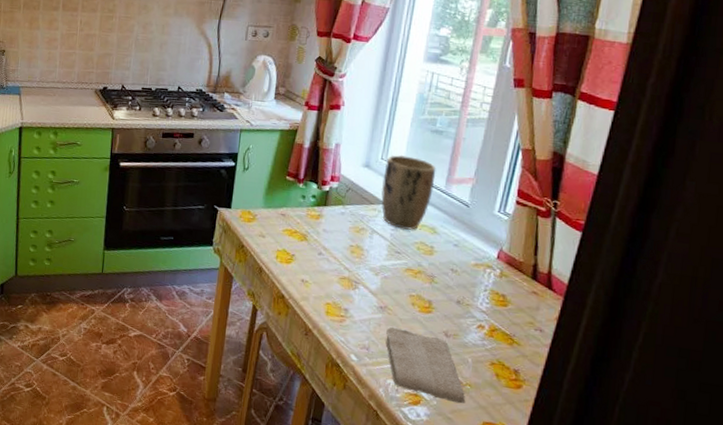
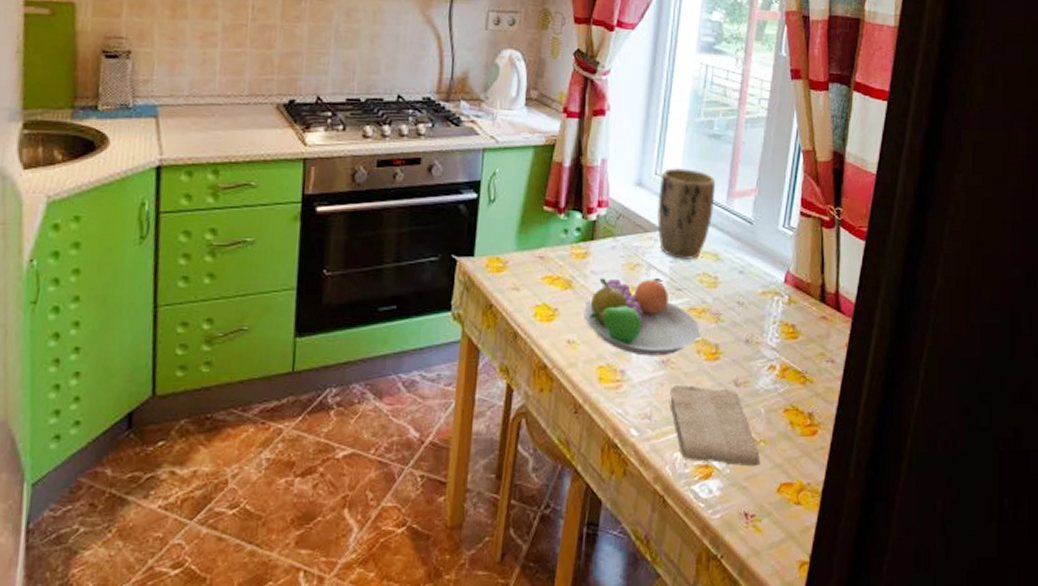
fruit bowl: none [315,235,416,303] -> present [583,278,700,356]

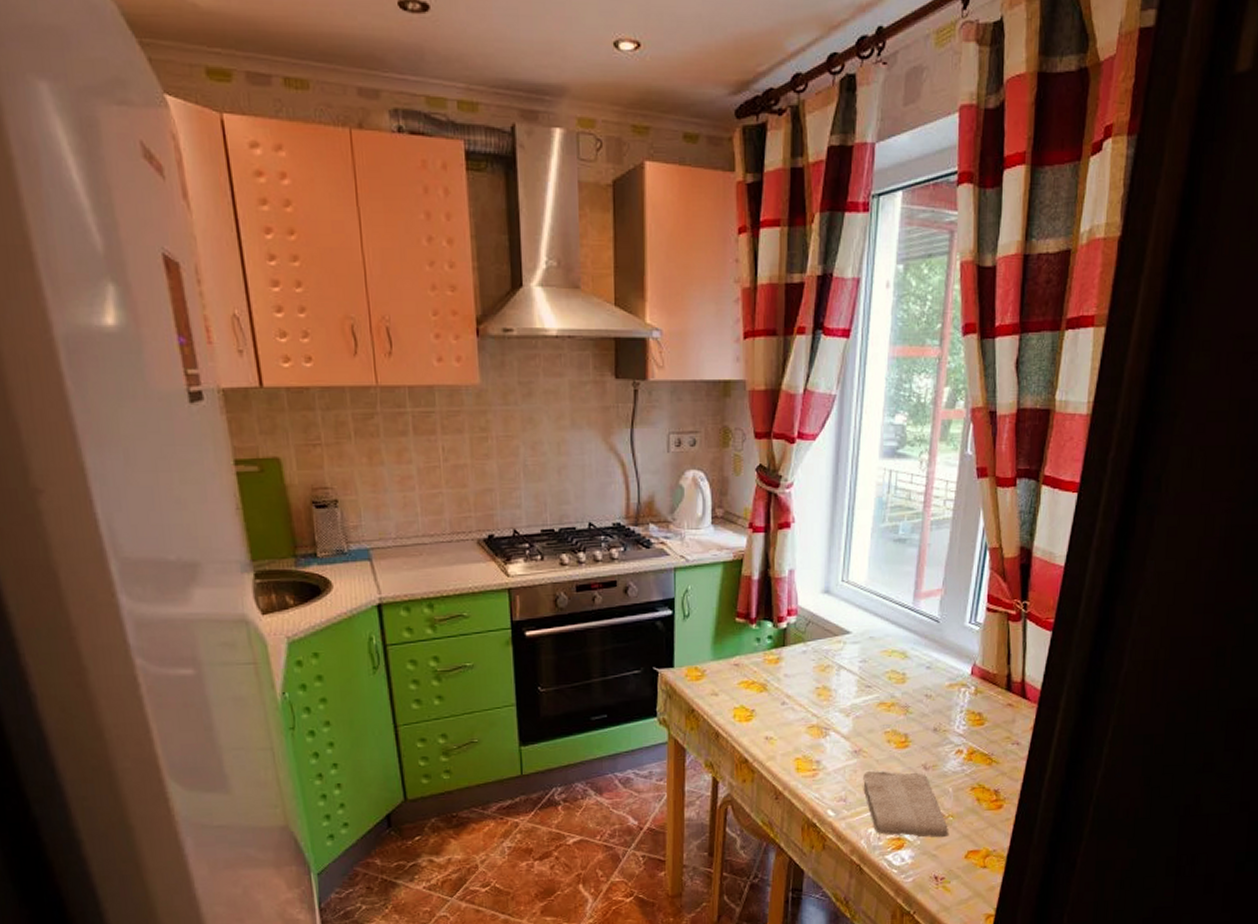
fruit bowl: present [583,278,700,356] -> none [779,678,890,747]
plant pot: present [656,167,716,259] -> none [844,572,902,659]

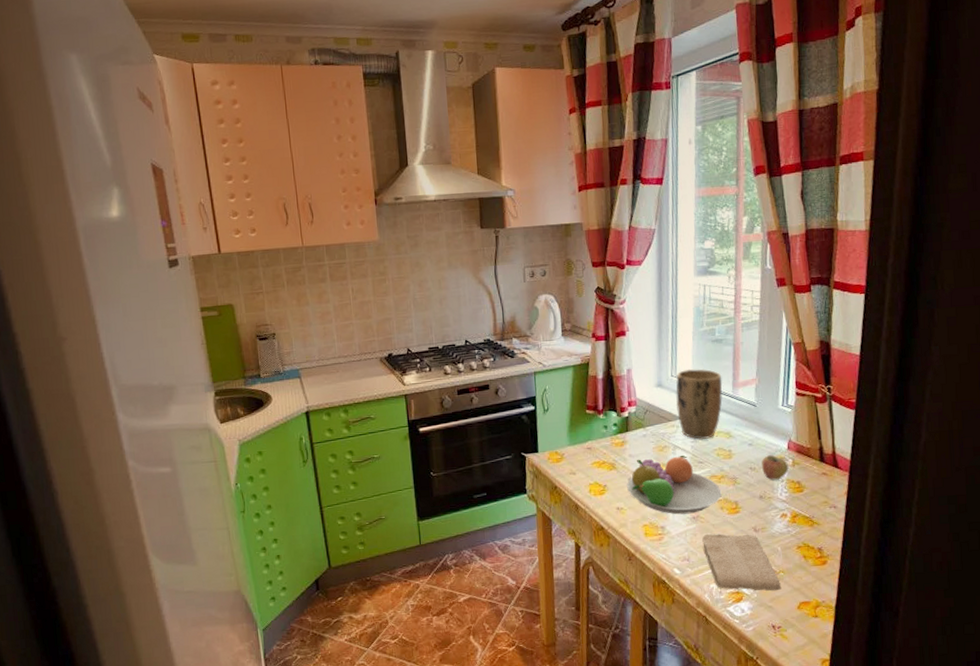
fruit bowl: none [779,678,890,747] -> present [627,456,722,515]
plant pot: none [844,572,902,659] -> present [675,368,723,440]
apple: none [938,681,971,711] -> present [761,455,789,481]

